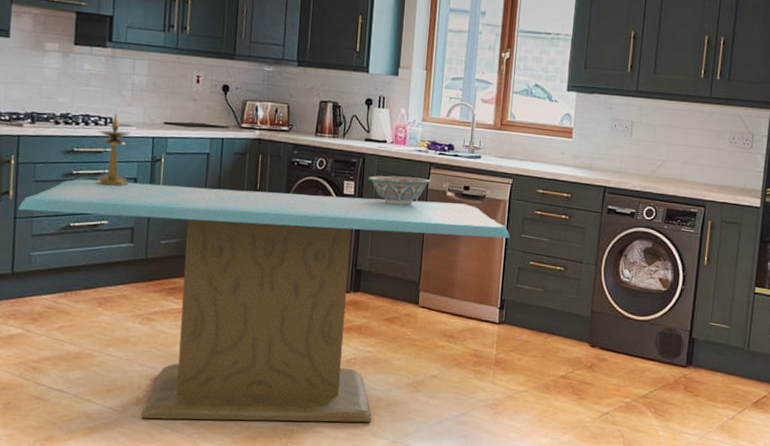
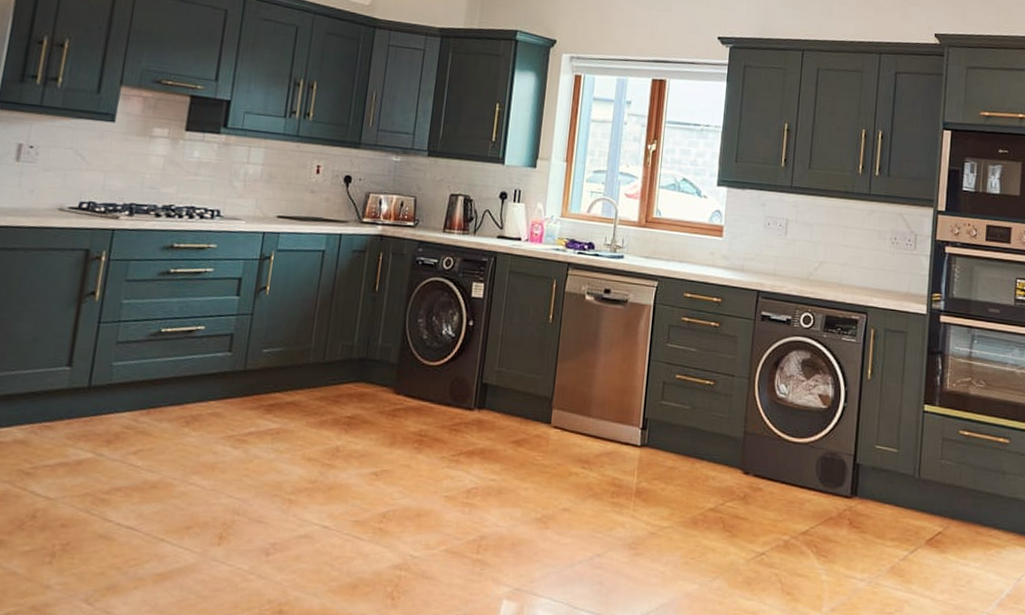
dining table: present [18,178,510,423] -> none [104,278,655,566]
candlestick: present [95,113,131,187] -> none [195,205,239,287]
decorative bowl: present [368,175,432,205] -> none [499,276,569,310]

